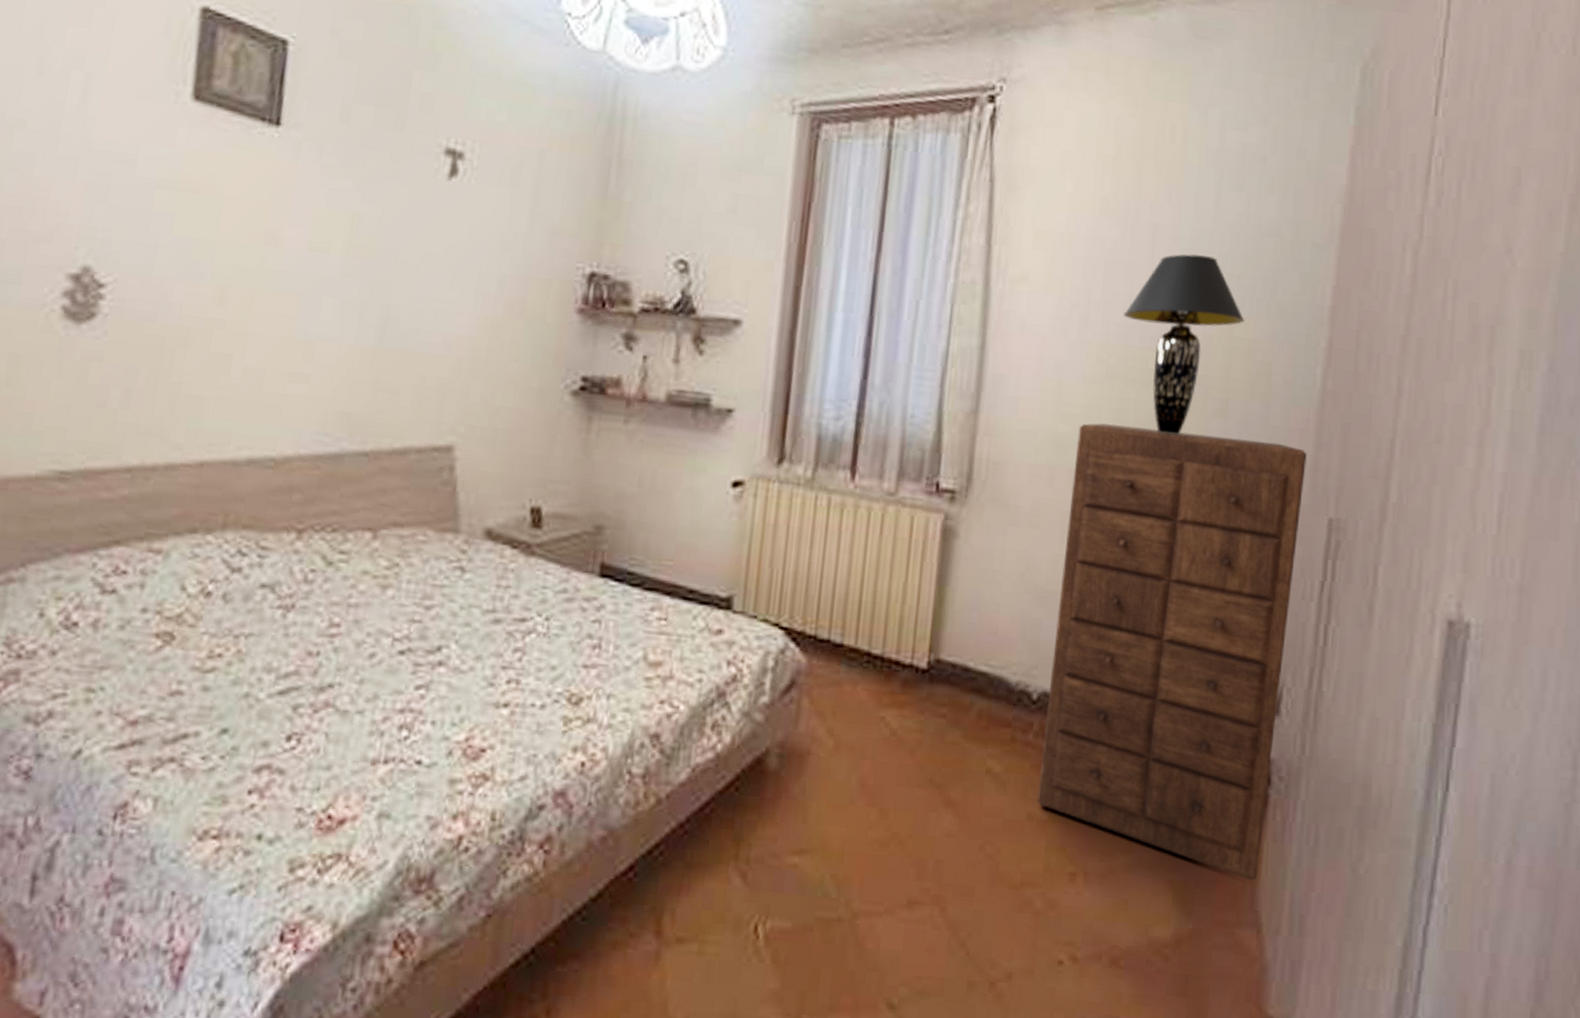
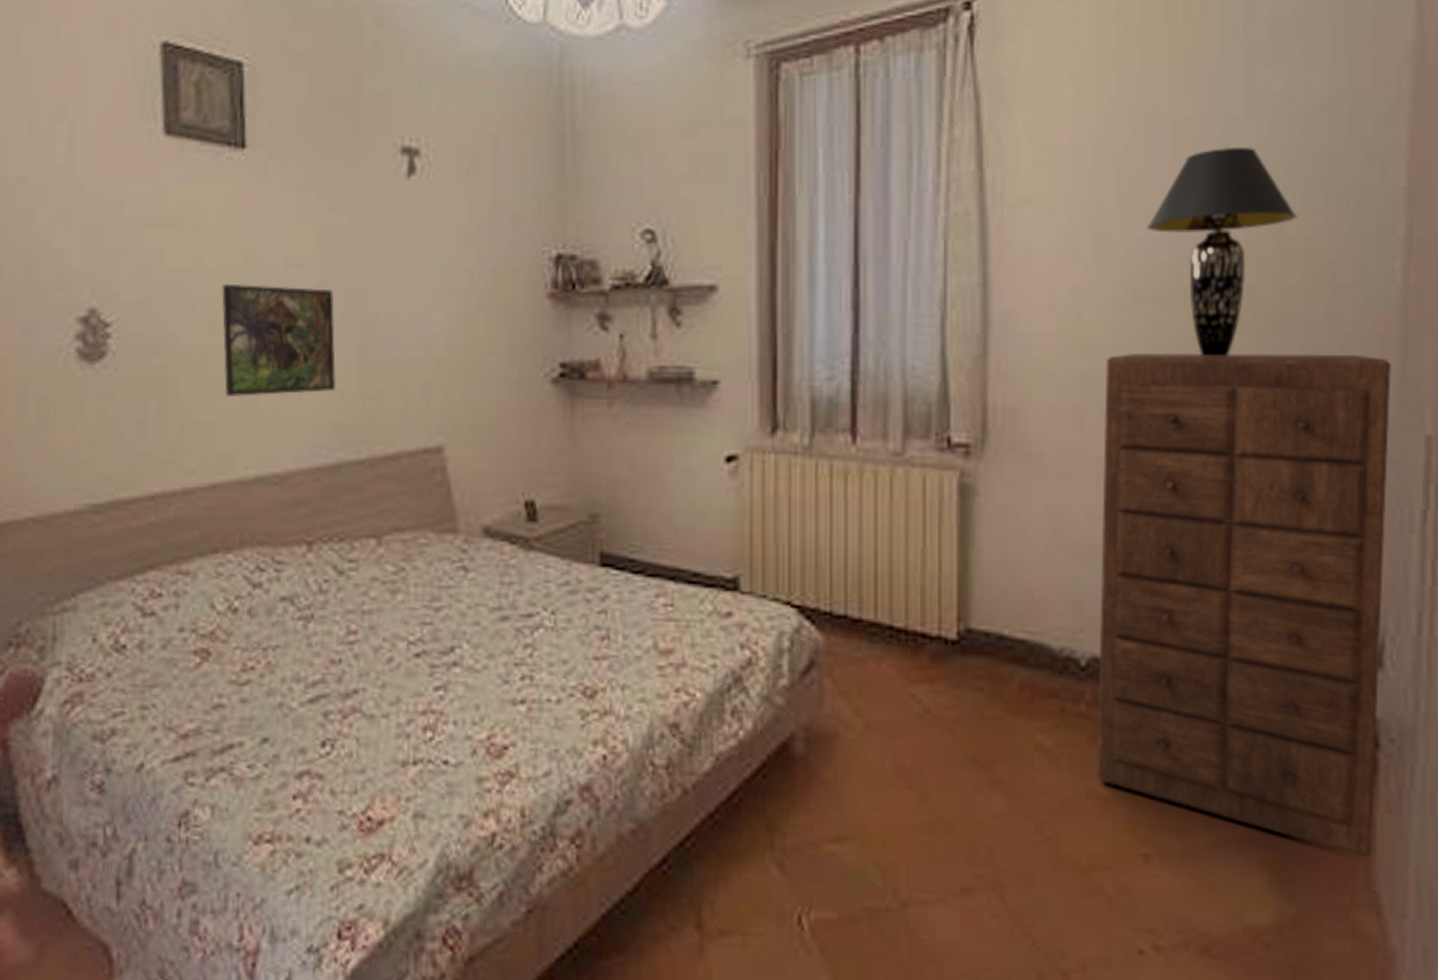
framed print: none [225,258,358,380] -> present [222,283,337,396]

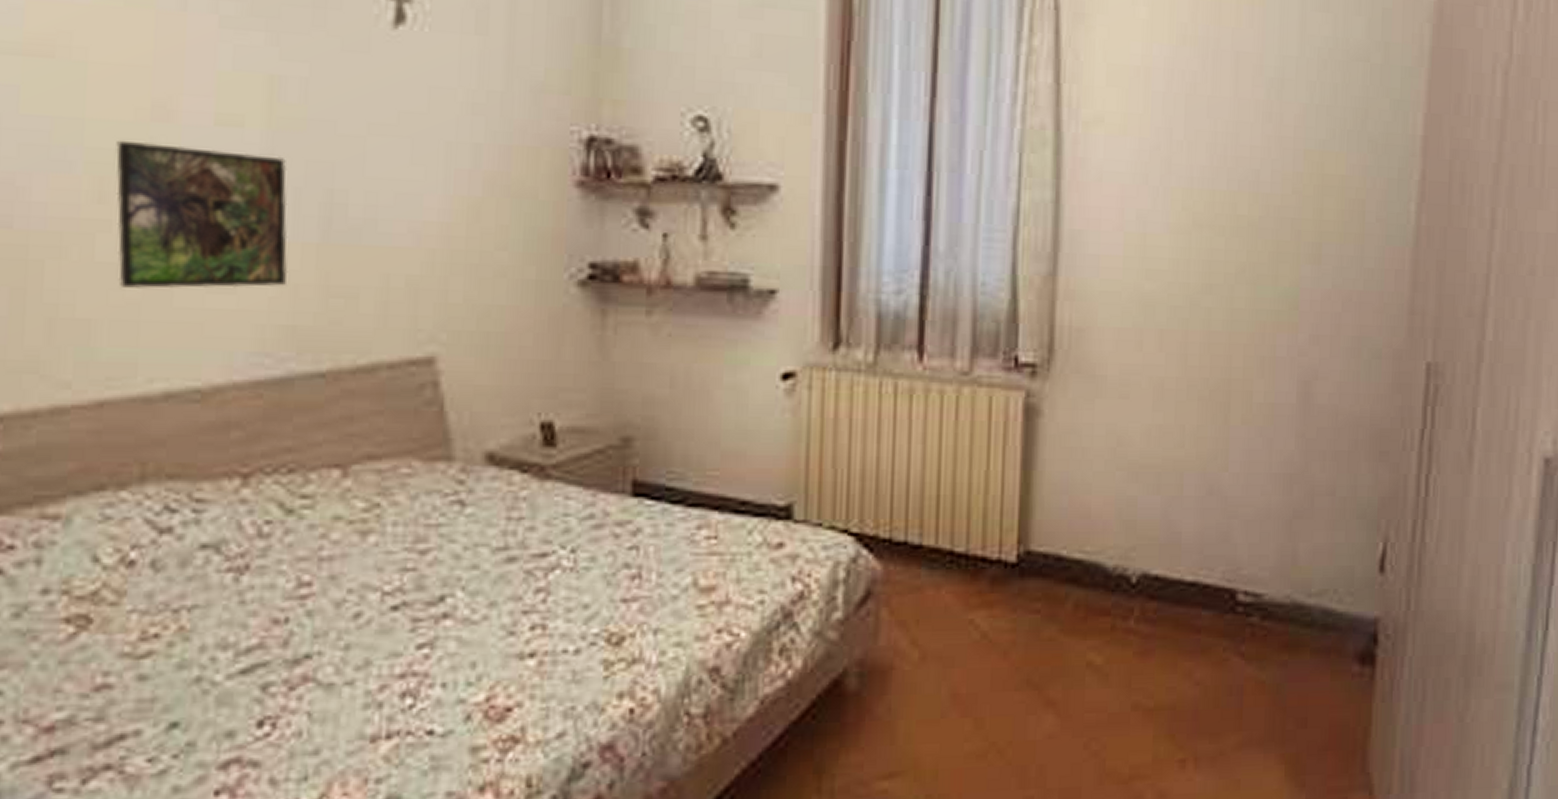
dresser: present [1096,353,1391,858] -> none [1141,278,1403,744]
table lamp: present [1147,146,1297,358] -> none [1208,84,1336,286]

